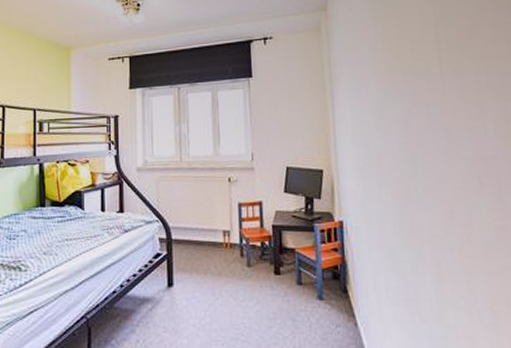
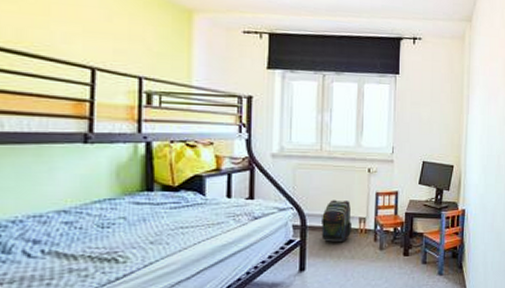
backpack: none [186,212,216,258] -> present [321,200,351,243]

